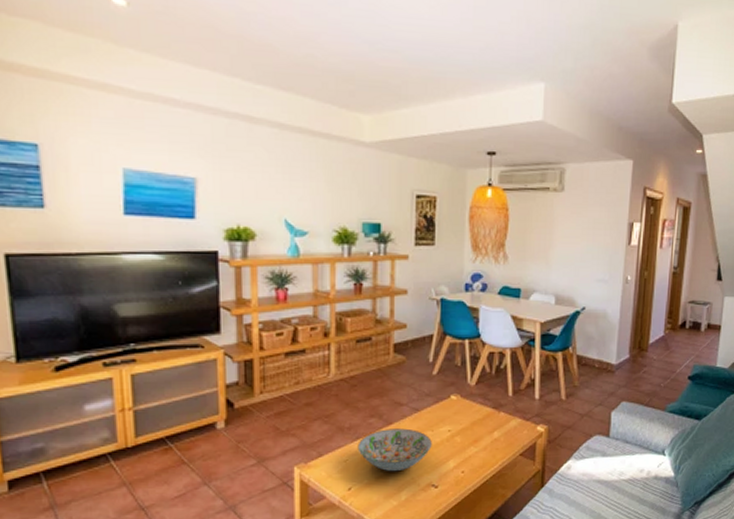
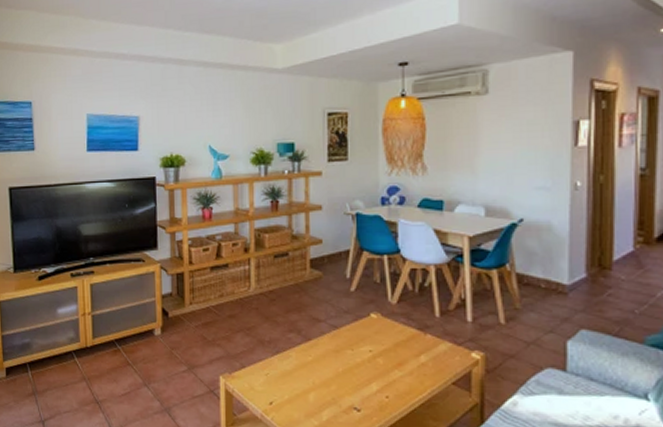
decorative bowl: present [357,428,432,472] -> none [277,345,352,390]

